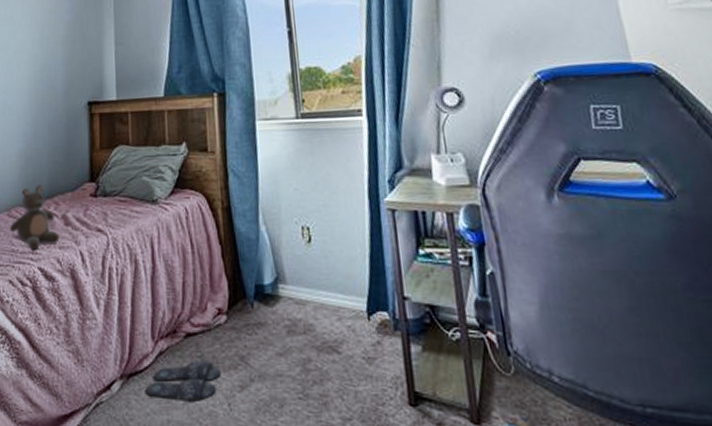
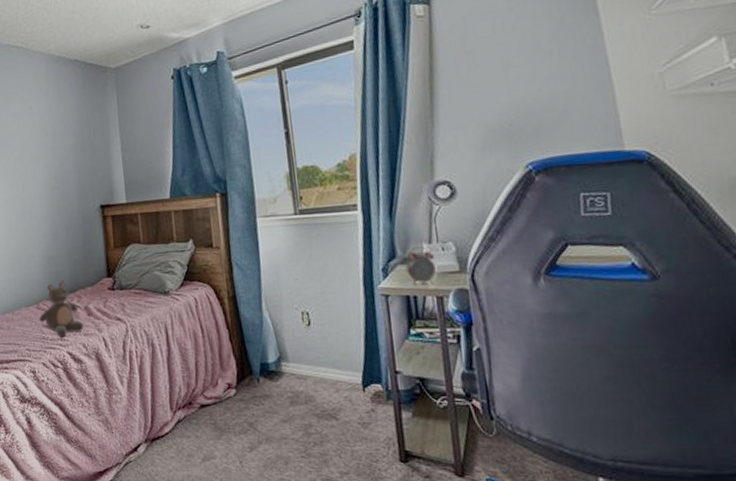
slippers: present [145,361,222,401] -> none [167,427,233,460]
alarm clock: none [413,157,445,198] -> present [405,246,436,284]

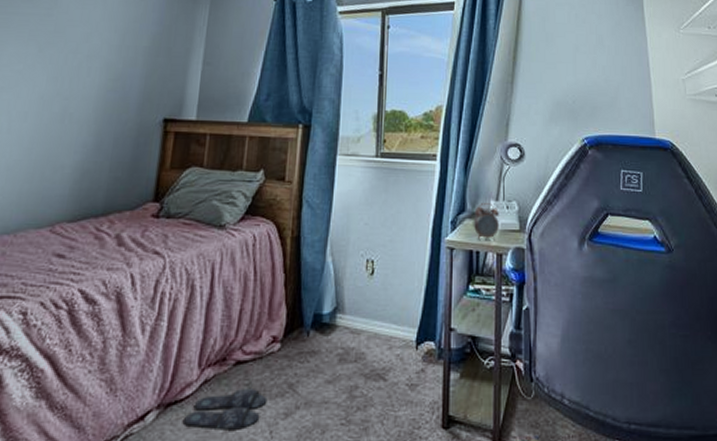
stuffed bear: present [38,281,84,337] -> none [49,201,110,270]
slippers: none [167,427,233,460] -> present [182,389,268,430]

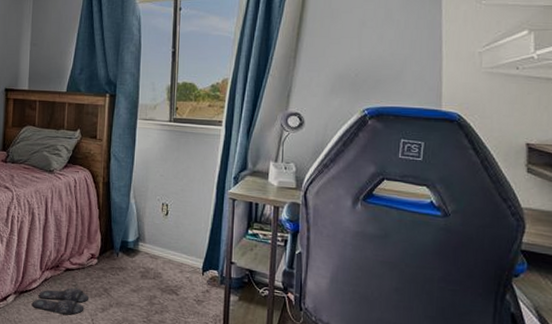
alarm clock: present [473,203,499,240] -> none [253,163,277,194]

